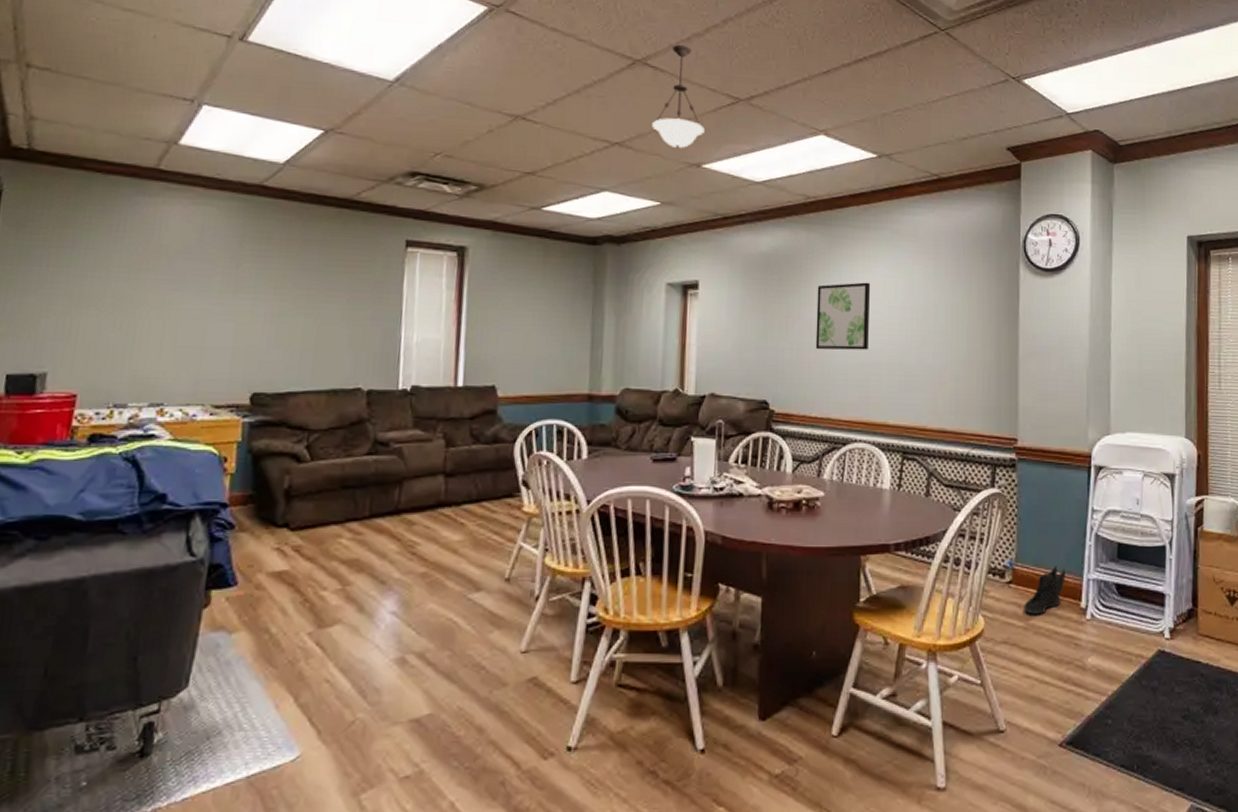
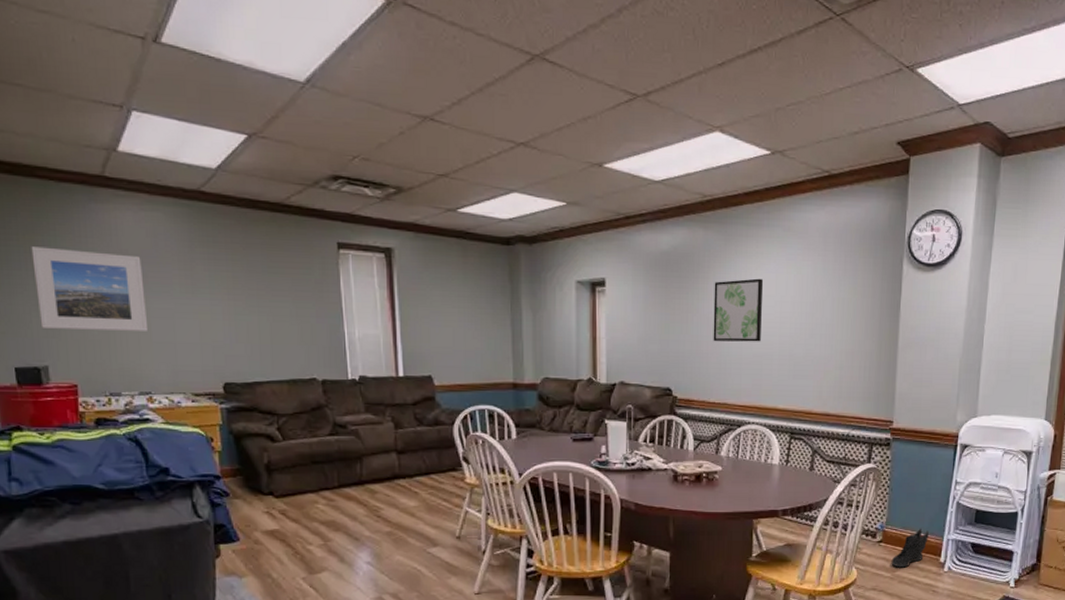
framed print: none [49,241,182,334] -> present [31,246,149,331]
pendant light: present [652,44,704,148] -> none [554,37,604,147]

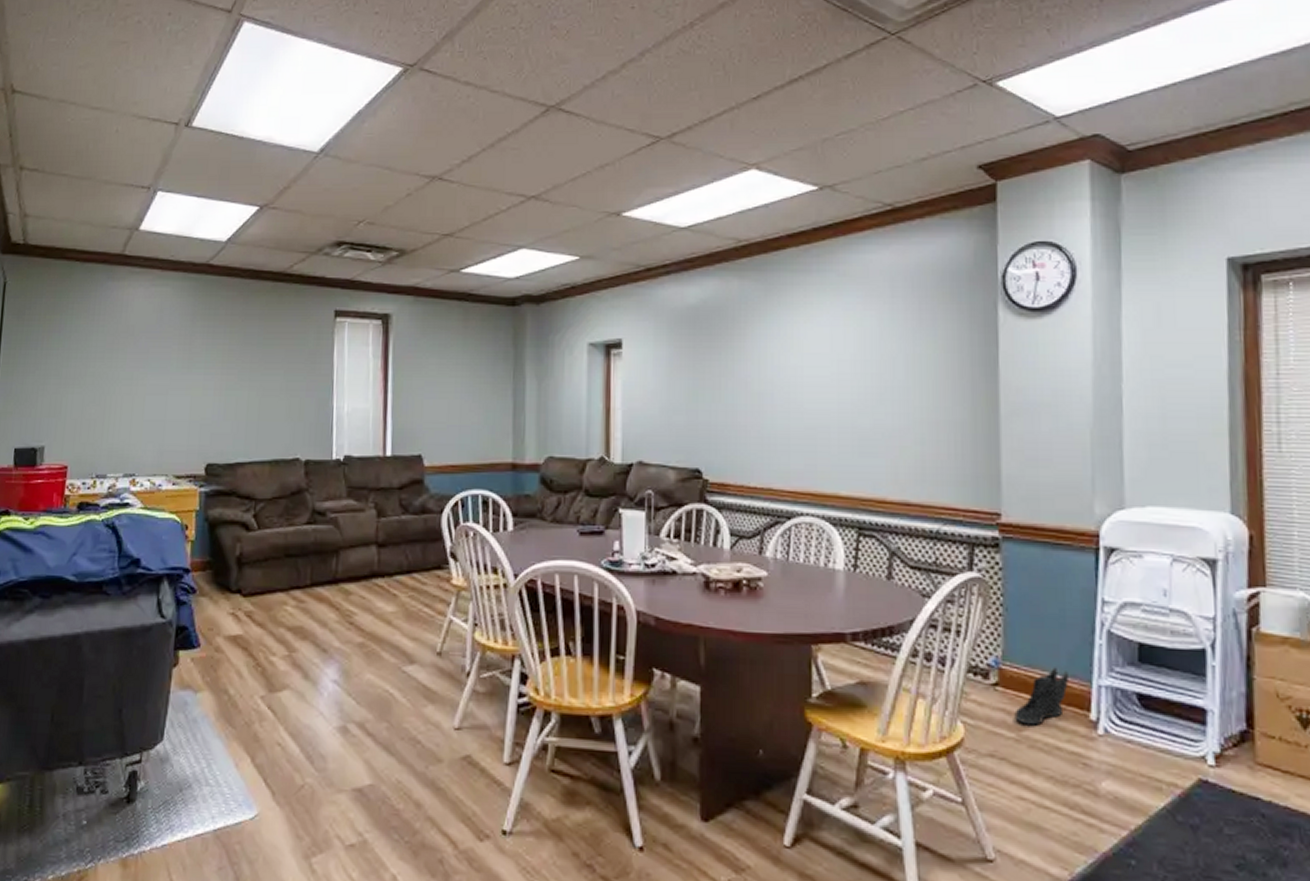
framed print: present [31,246,149,331] -> none [44,326,145,409]
wall art: present [713,278,764,342] -> none [752,333,815,412]

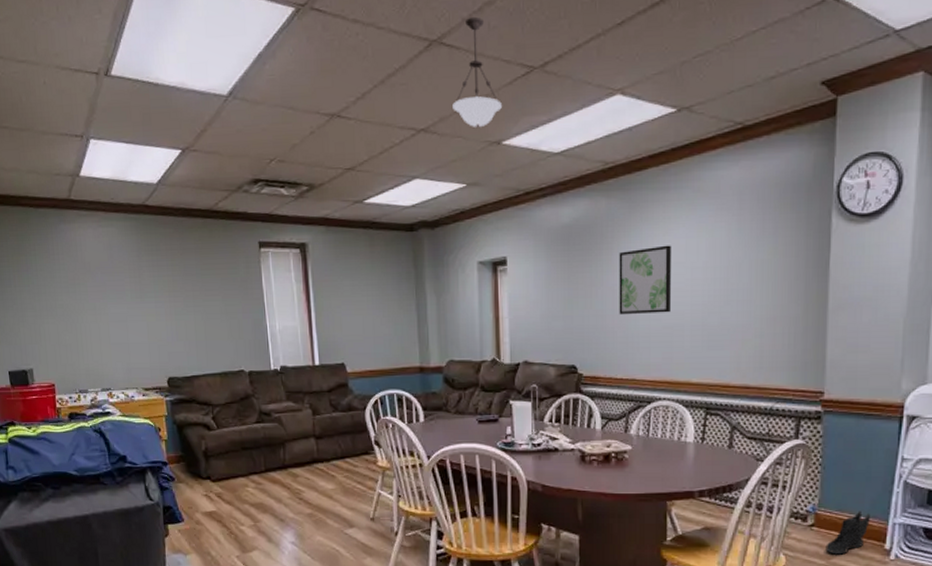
pendant light: none [568,84,623,197] -> present [452,16,502,127]
wall art: none [752,333,815,412] -> present [619,245,672,315]

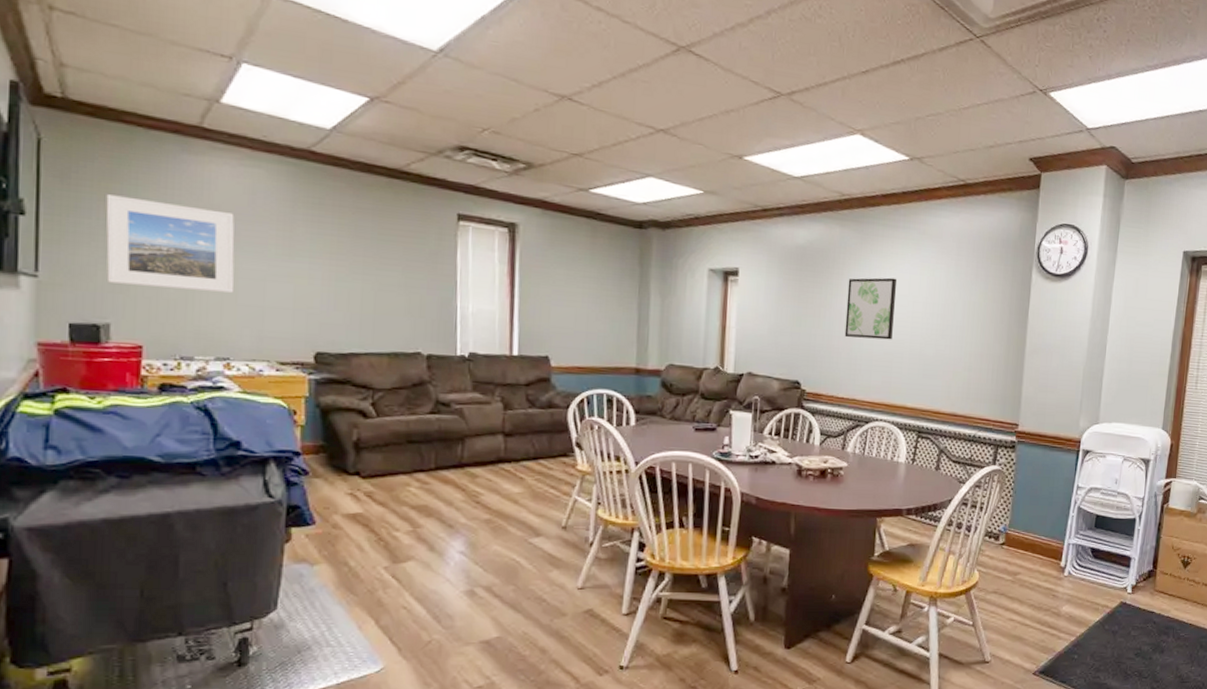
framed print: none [18,265,108,336] -> present [106,194,235,293]
pendant light: present [452,16,502,127] -> none [696,33,747,139]
sneaker: present [825,510,870,555] -> none [1013,531,1050,571]

